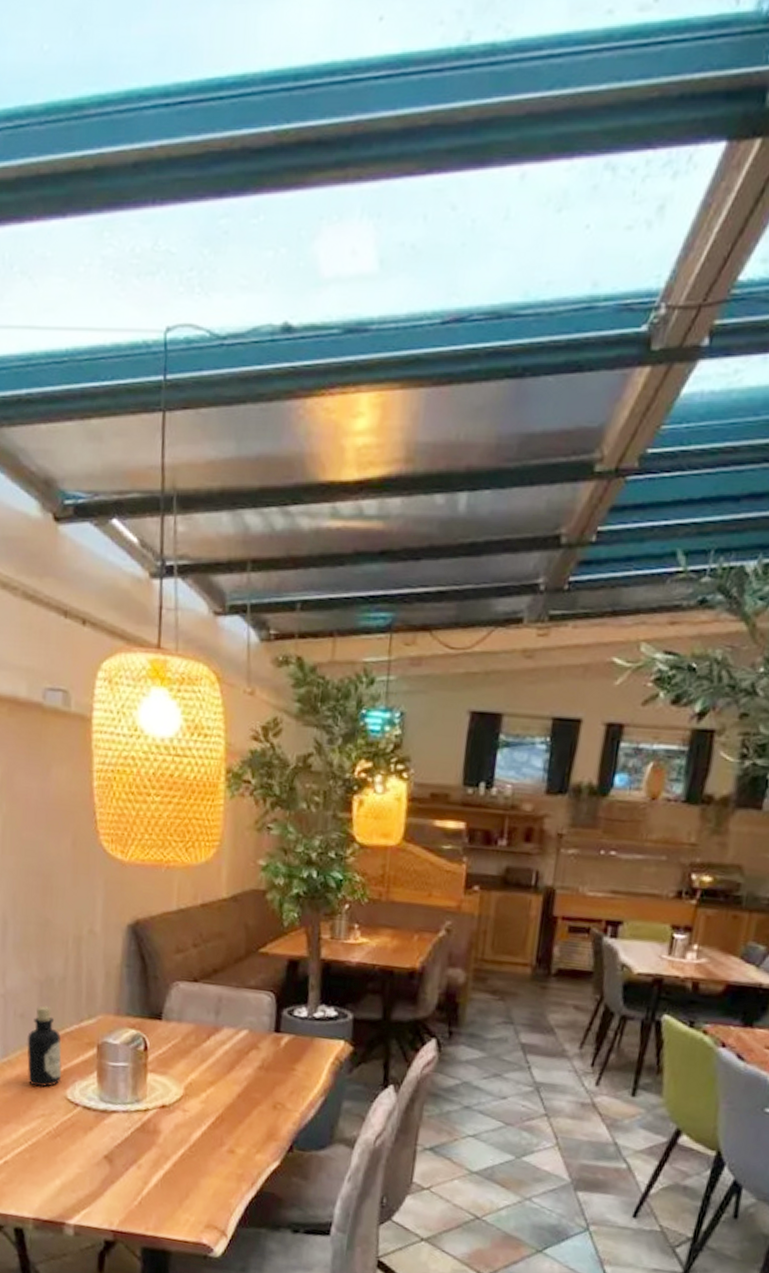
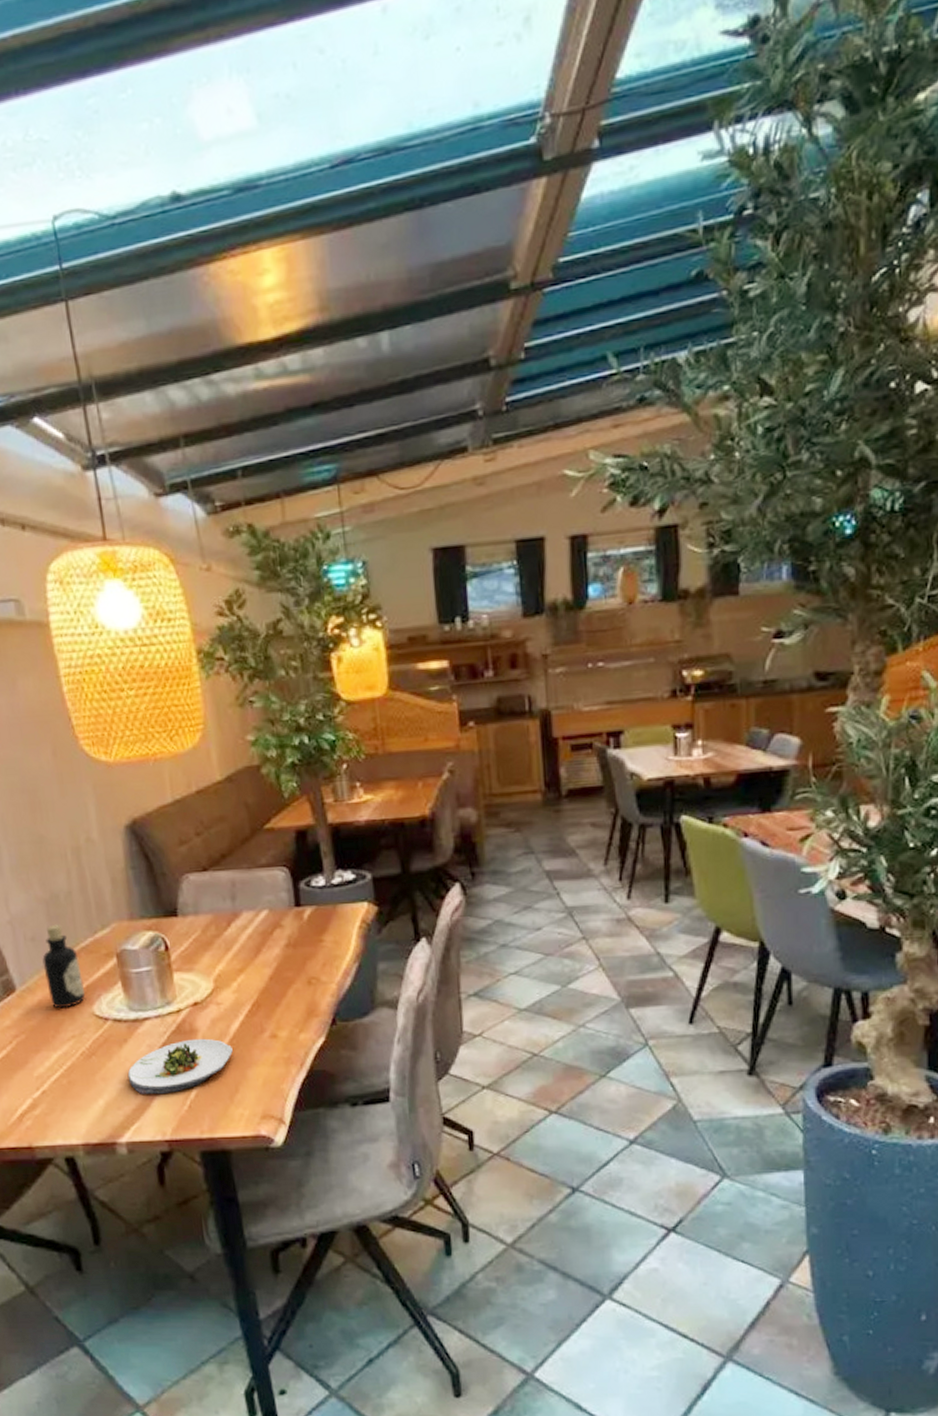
salad plate: none [87,1139,190,1187] -> present [127,1038,233,1095]

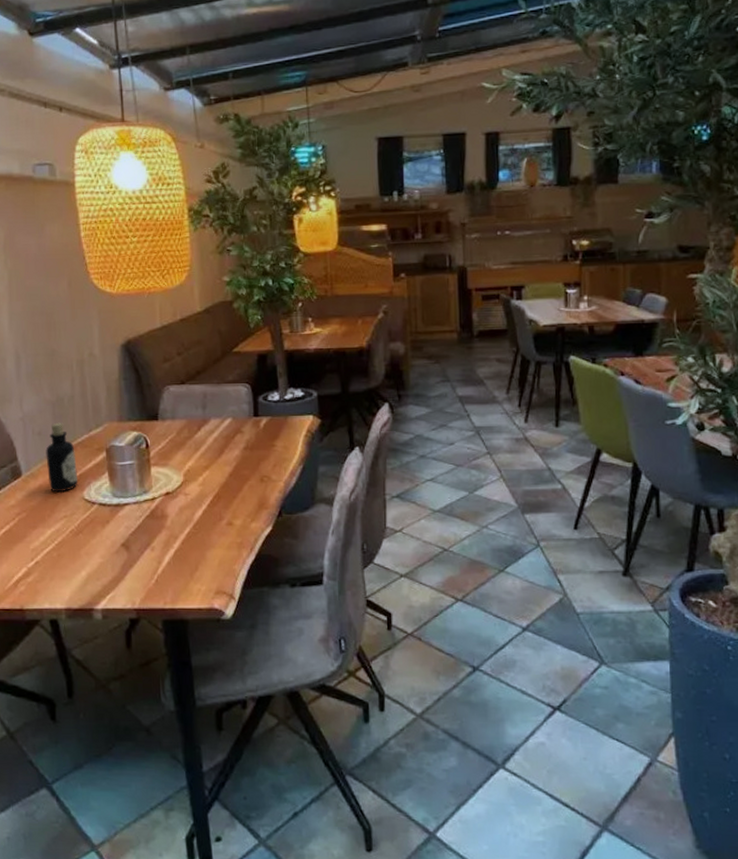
salad plate: present [127,1038,233,1095] -> none [107,523,195,569]

